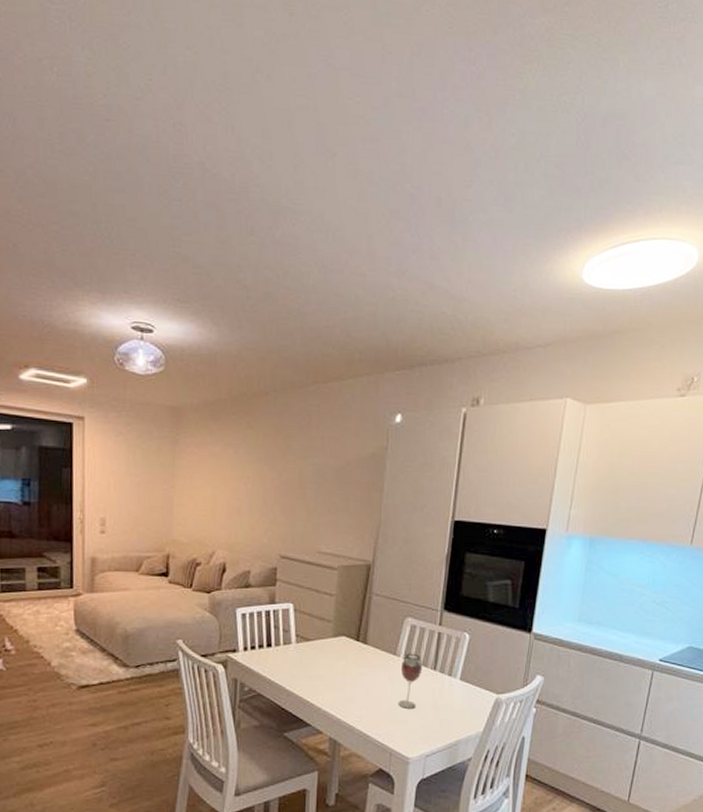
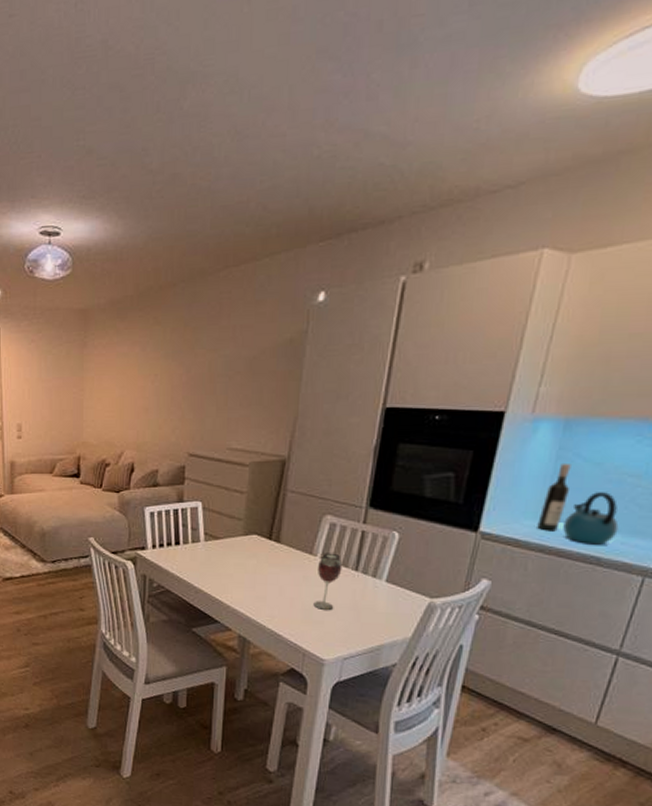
bottle: none [575,574,597,633] -> present [537,462,571,532]
kettle: none [594,599,633,644] -> present [563,492,619,545]

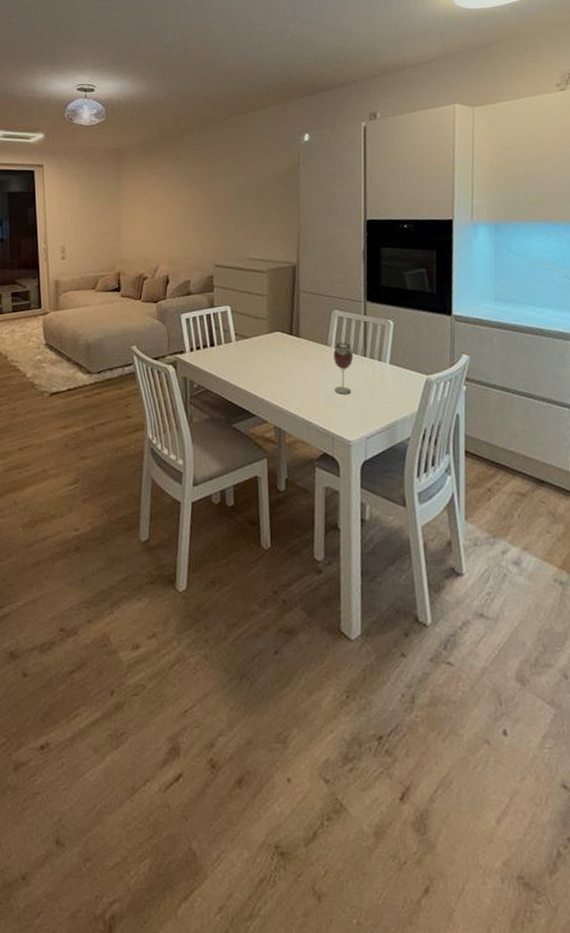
bottle: present [537,462,571,532] -> none [492,256,510,311]
kettle: present [563,492,619,545] -> none [511,277,550,319]

